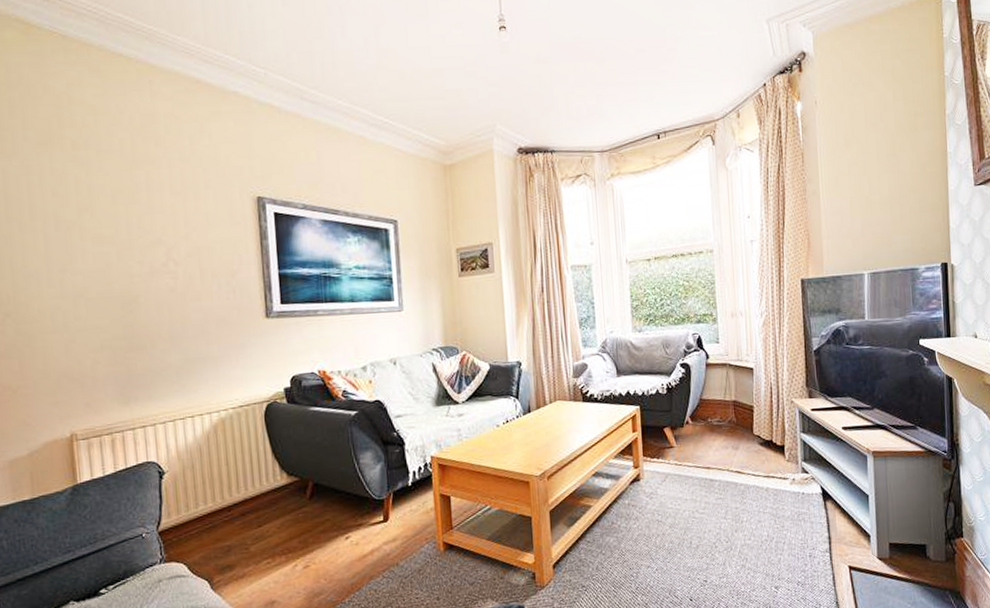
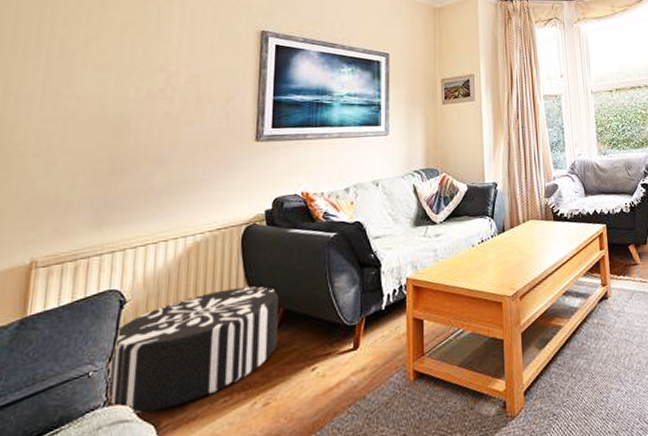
pouf: none [156,461,311,570] -> present [105,286,279,414]

